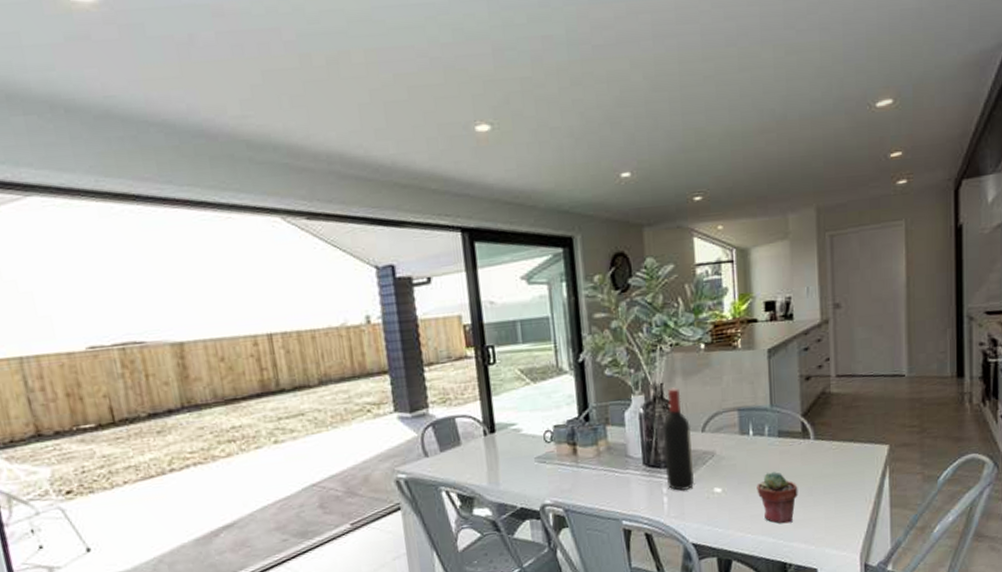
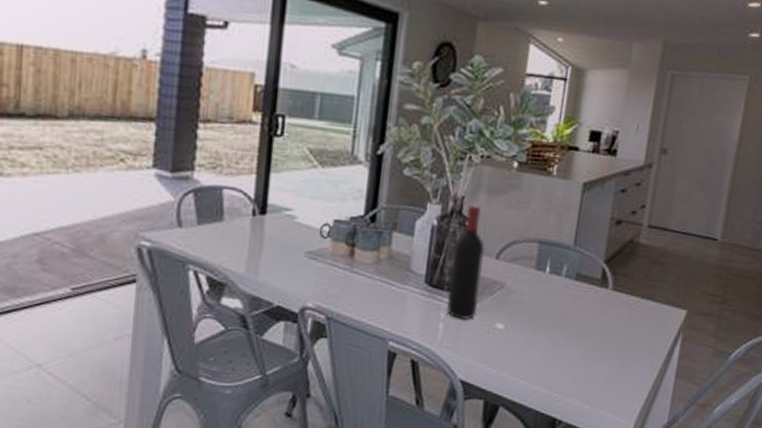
potted succulent: present [756,472,798,524] -> none [541,317,585,376]

